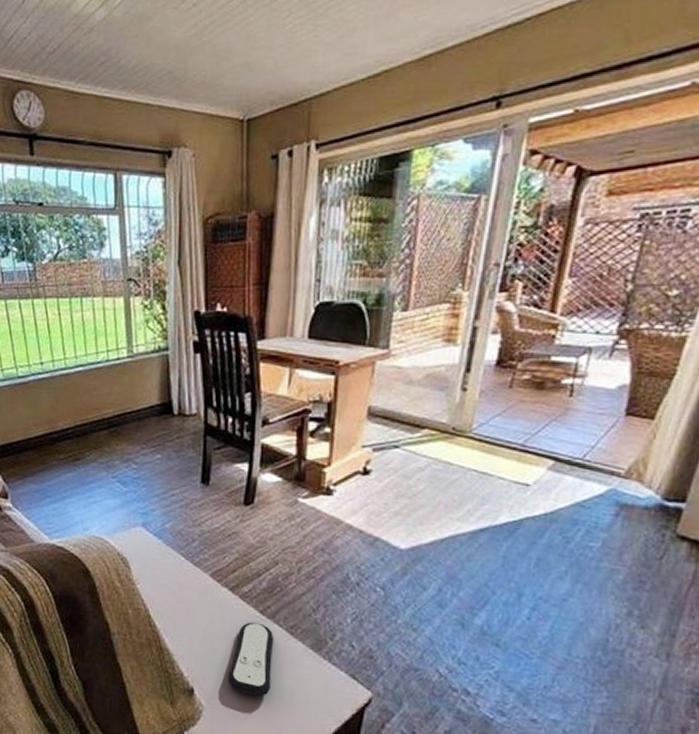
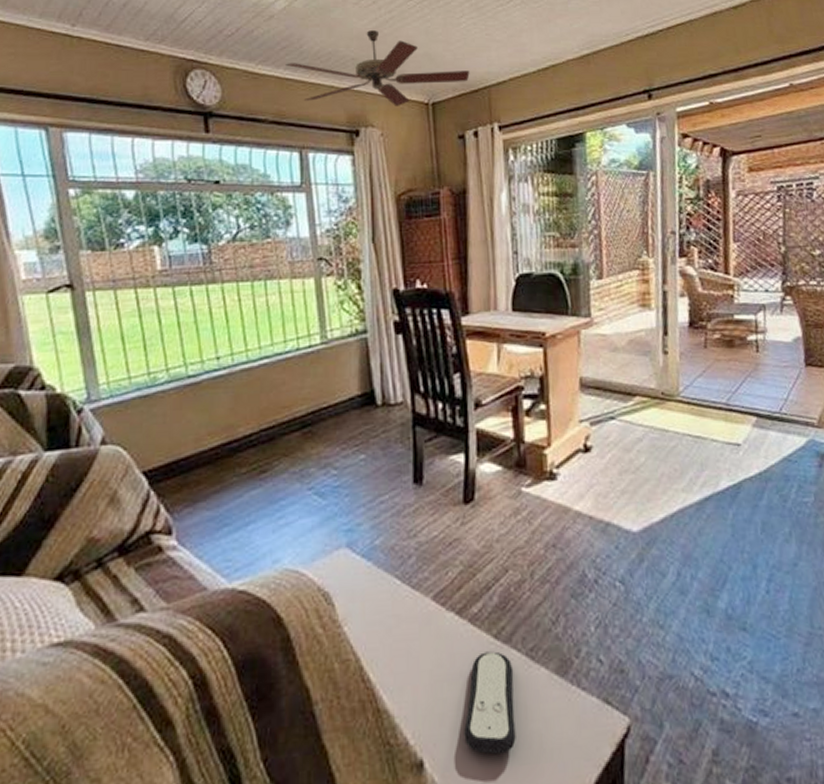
ceiling fan: none [104,38,291,124] -> present [286,30,470,106]

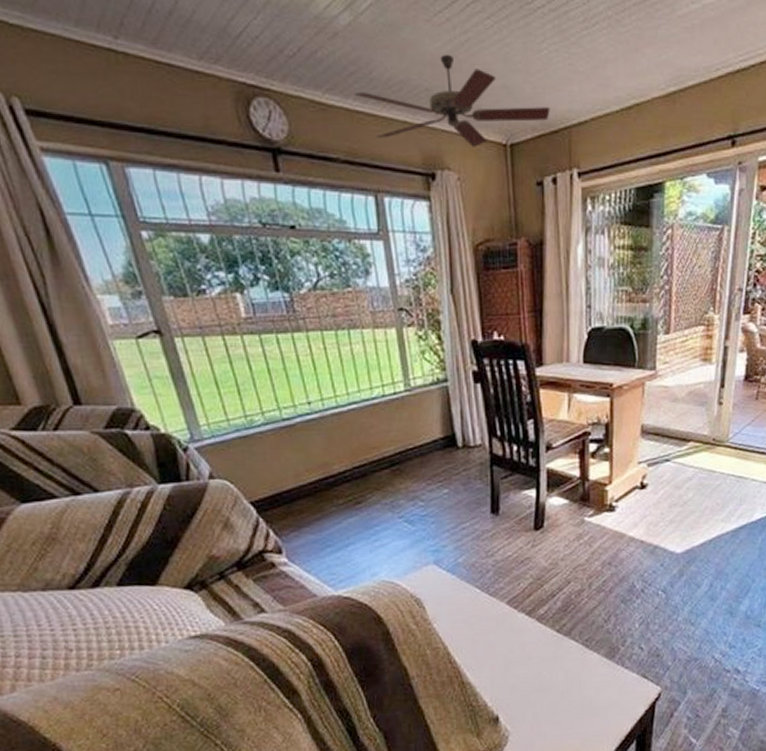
remote control: present [464,651,516,755] -> none [531,641,572,712]

